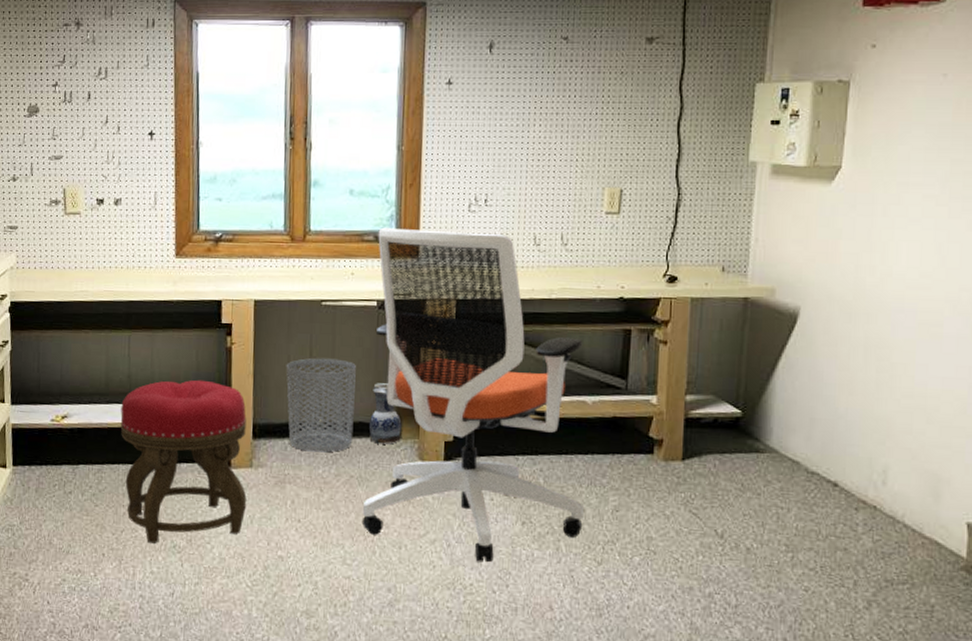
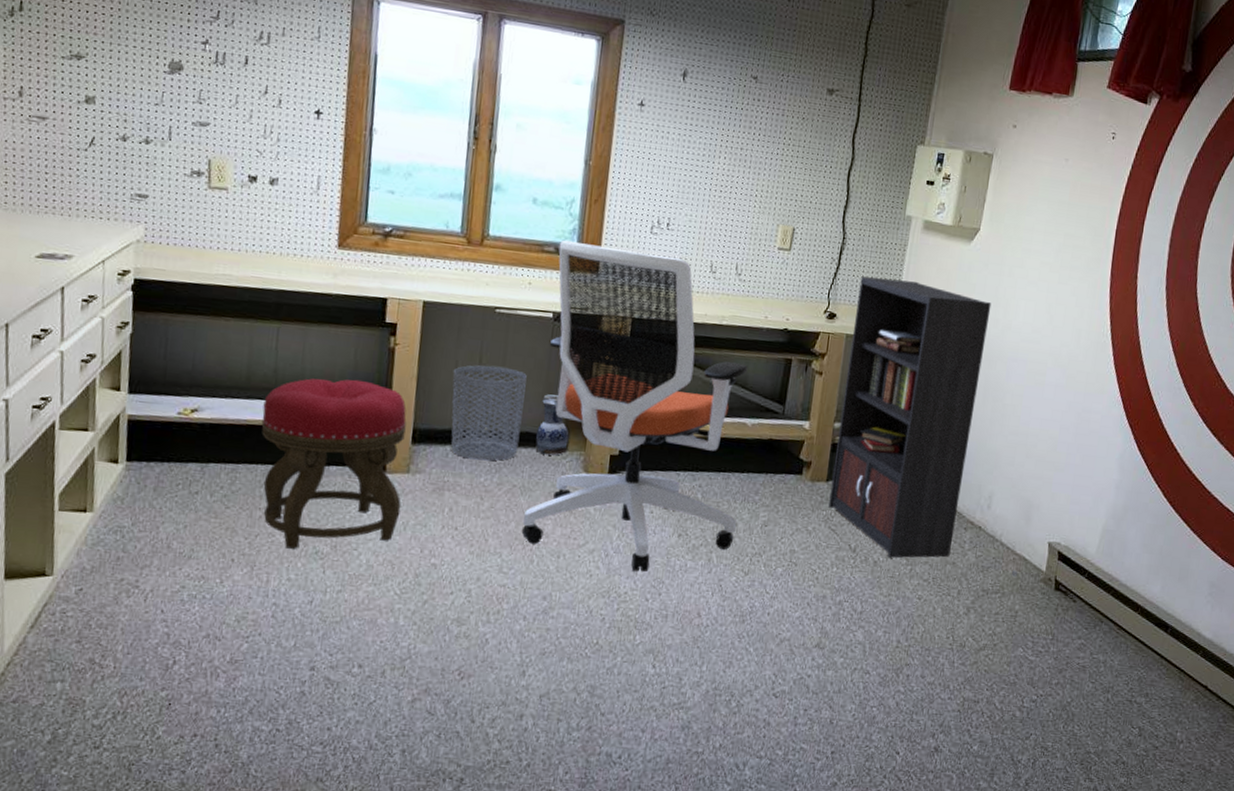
bookcase: none [687,232,929,564] -> present [828,276,1017,577]

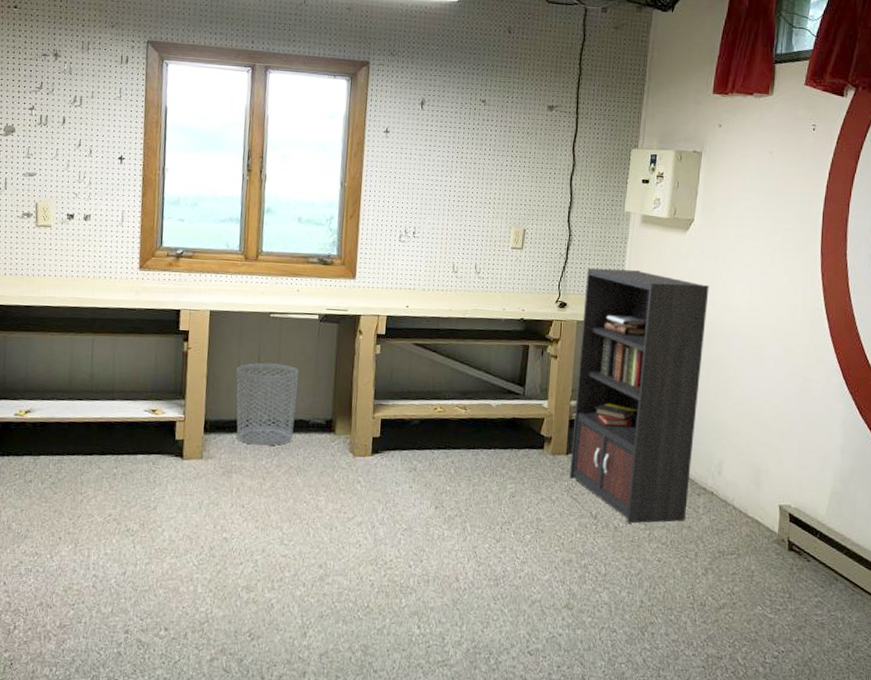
stool: present [261,378,407,549] -> none [81,380,199,528]
office chair: present [521,240,748,572] -> none [298,251,490,542]
ceramic jug: present [535,394,569,456] -> none [307,386,336,440]

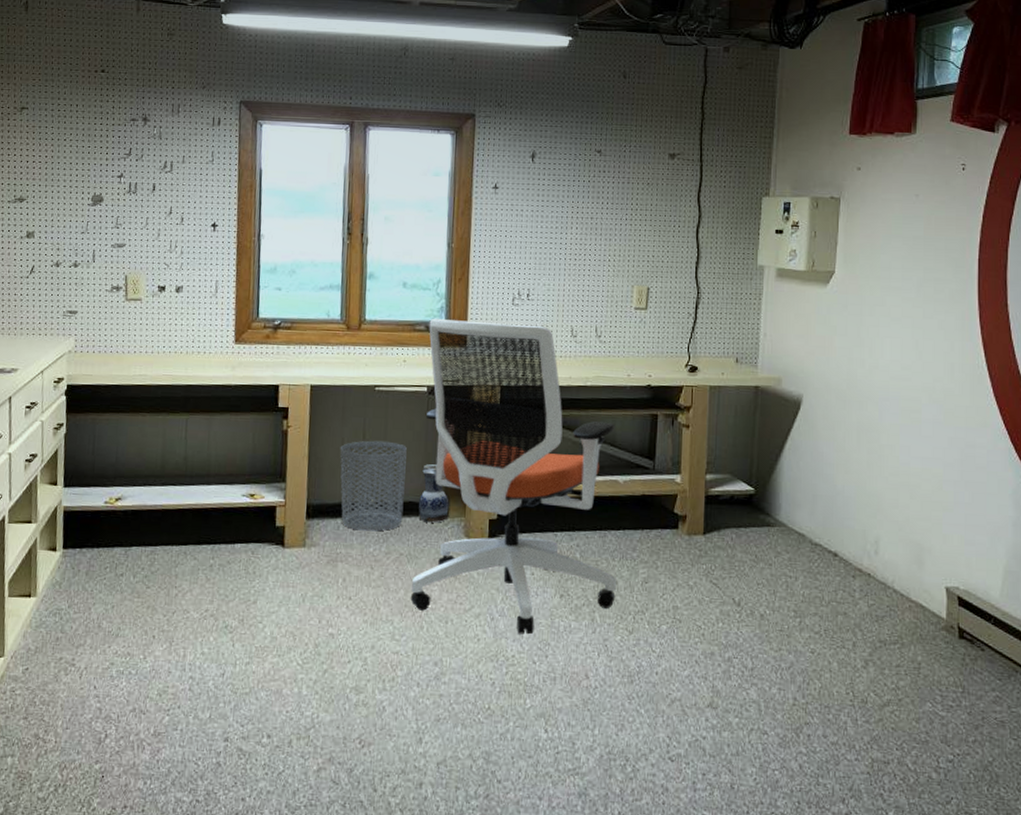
office chair: none [298,251,490,542] -> present [410,318,616,635]
ceramic jug: none [307,386,336,440] -> present [418,464,449,523]
bookcase: present [569,268,751,539] -> none [708,328,915,626]

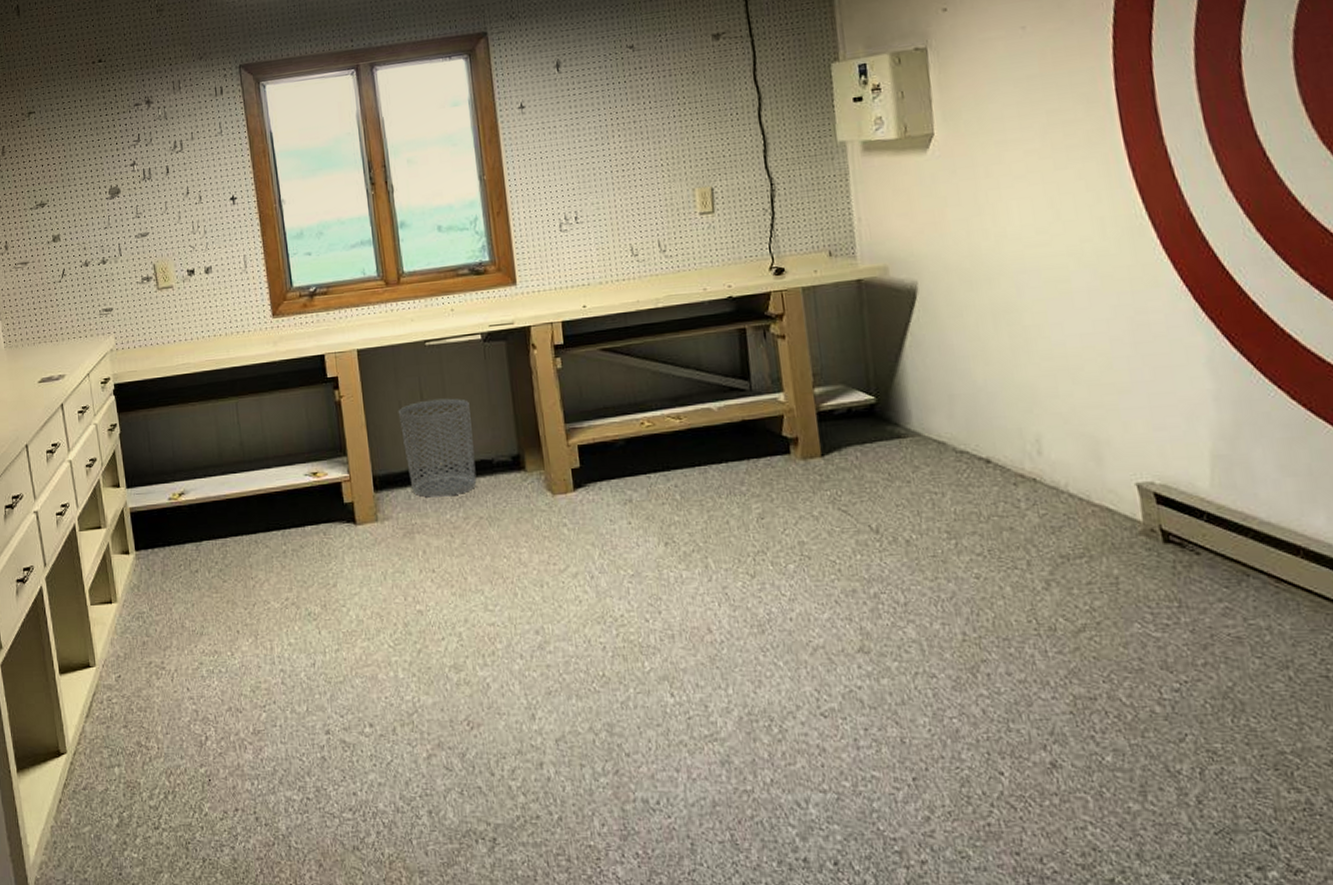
office chair: present [410,318,616,635] -> none [472,250,729,591]
ceramic jug: present [418,464,449,523] -> none [490,417,526,480]

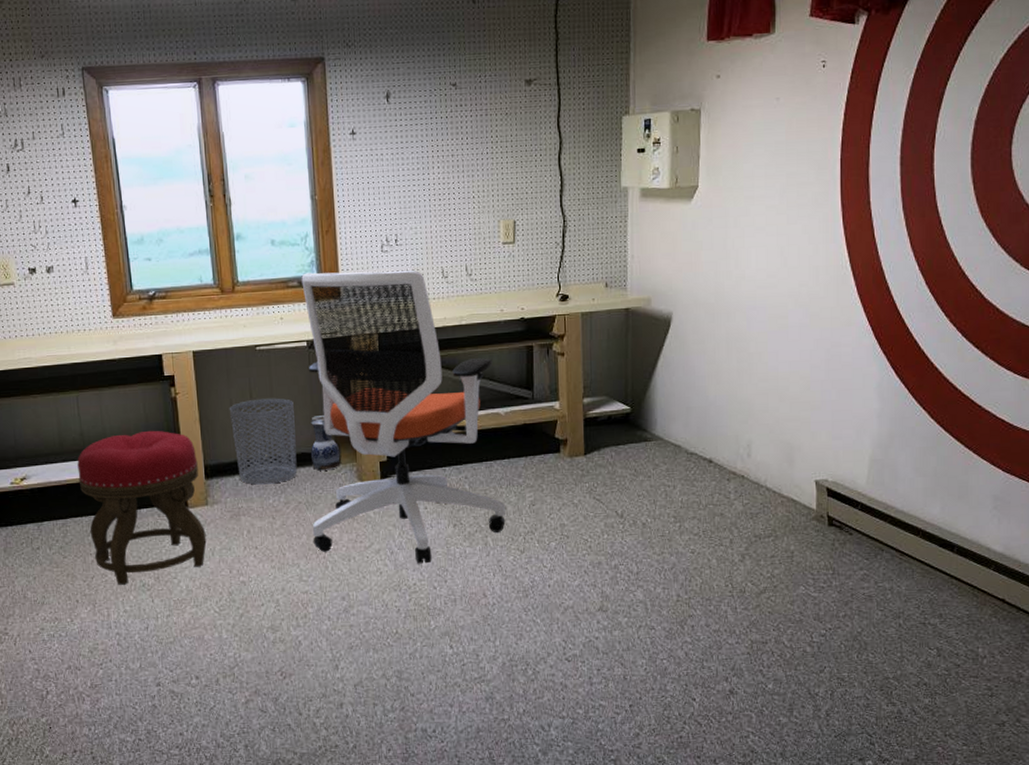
stool: none [237,437,378,614] -> present [77,430,207,585]
office chair: none [472,250,729,591] -> present [301,270,506,564]
ceramic jug: none [490,417,526,480] -> present [310,415,341,471]

